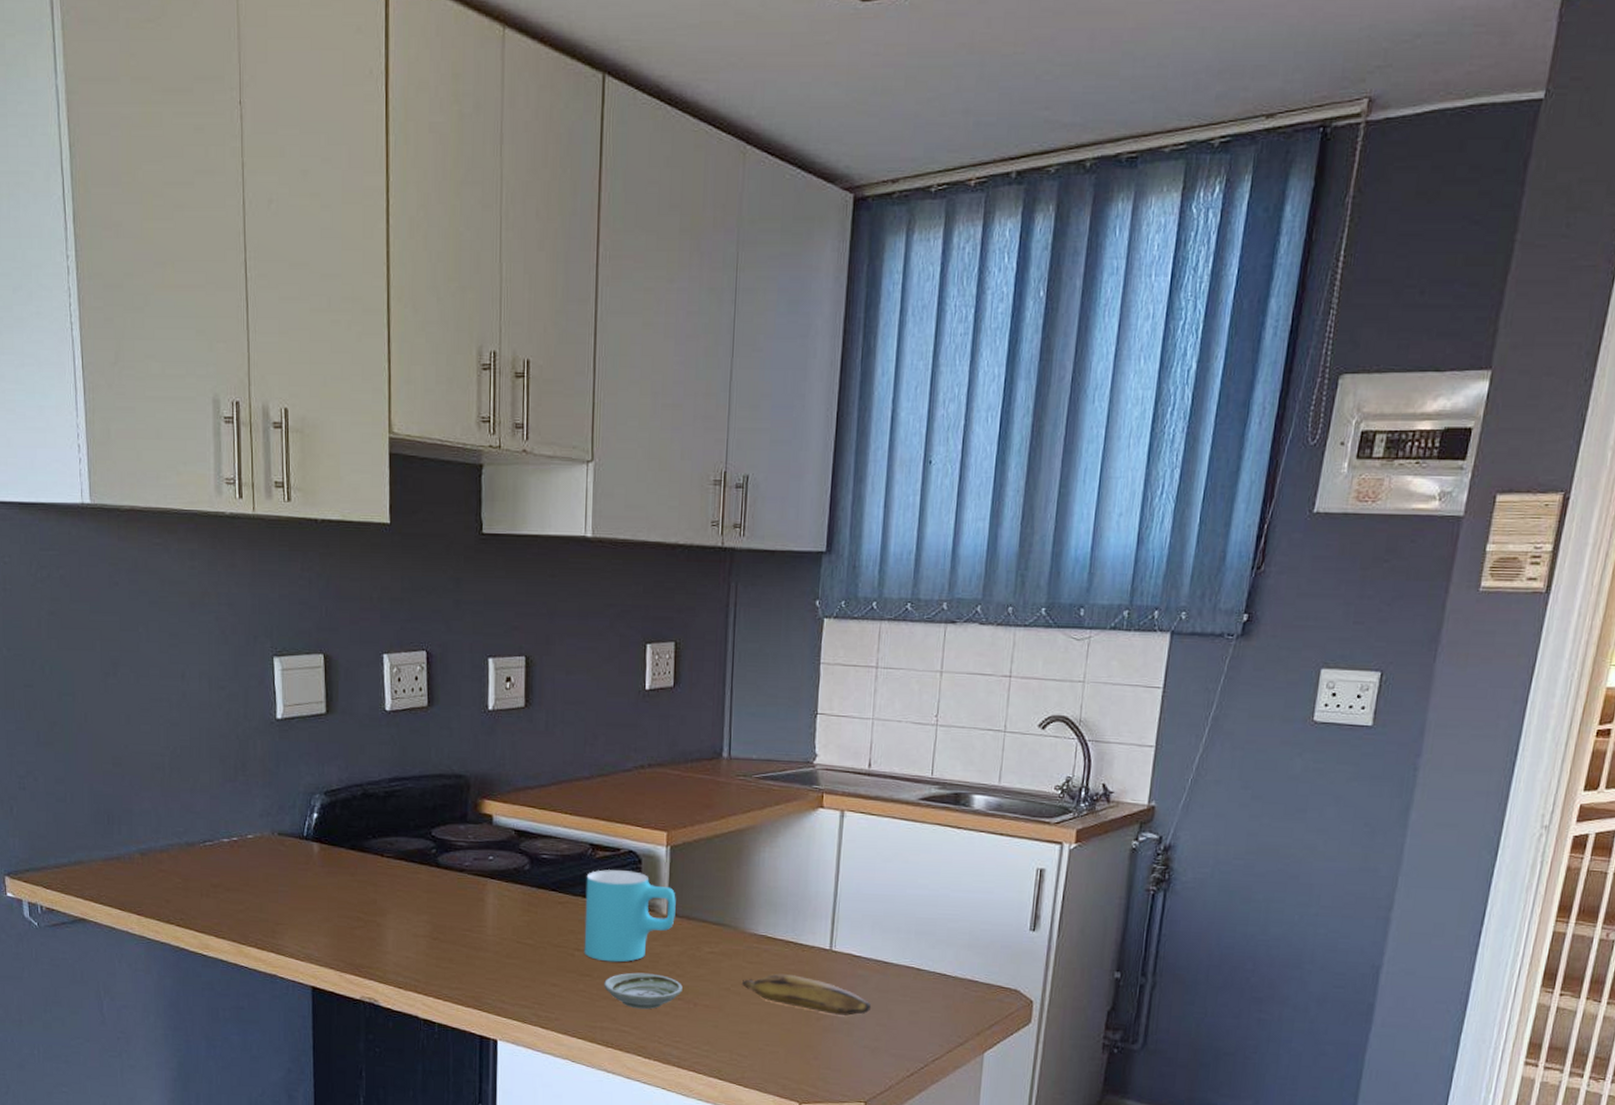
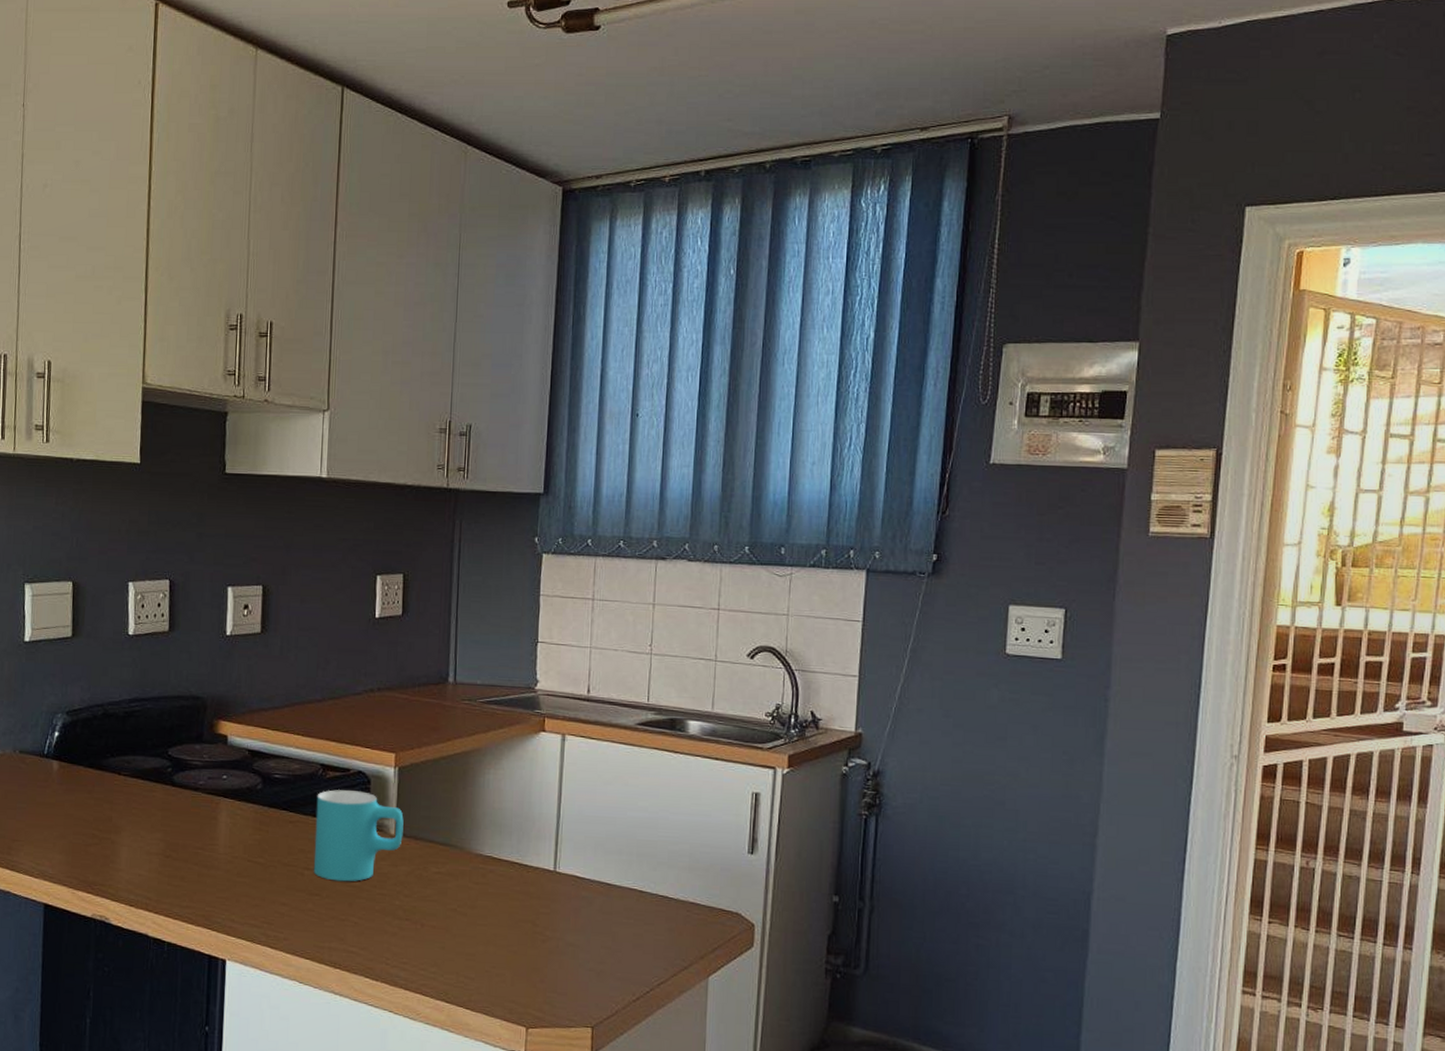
saucer: present [604,972,683,1010] -> none [333,892,410,930]
banana: present [741,973,872,1017] -> none [467,894,596,939]

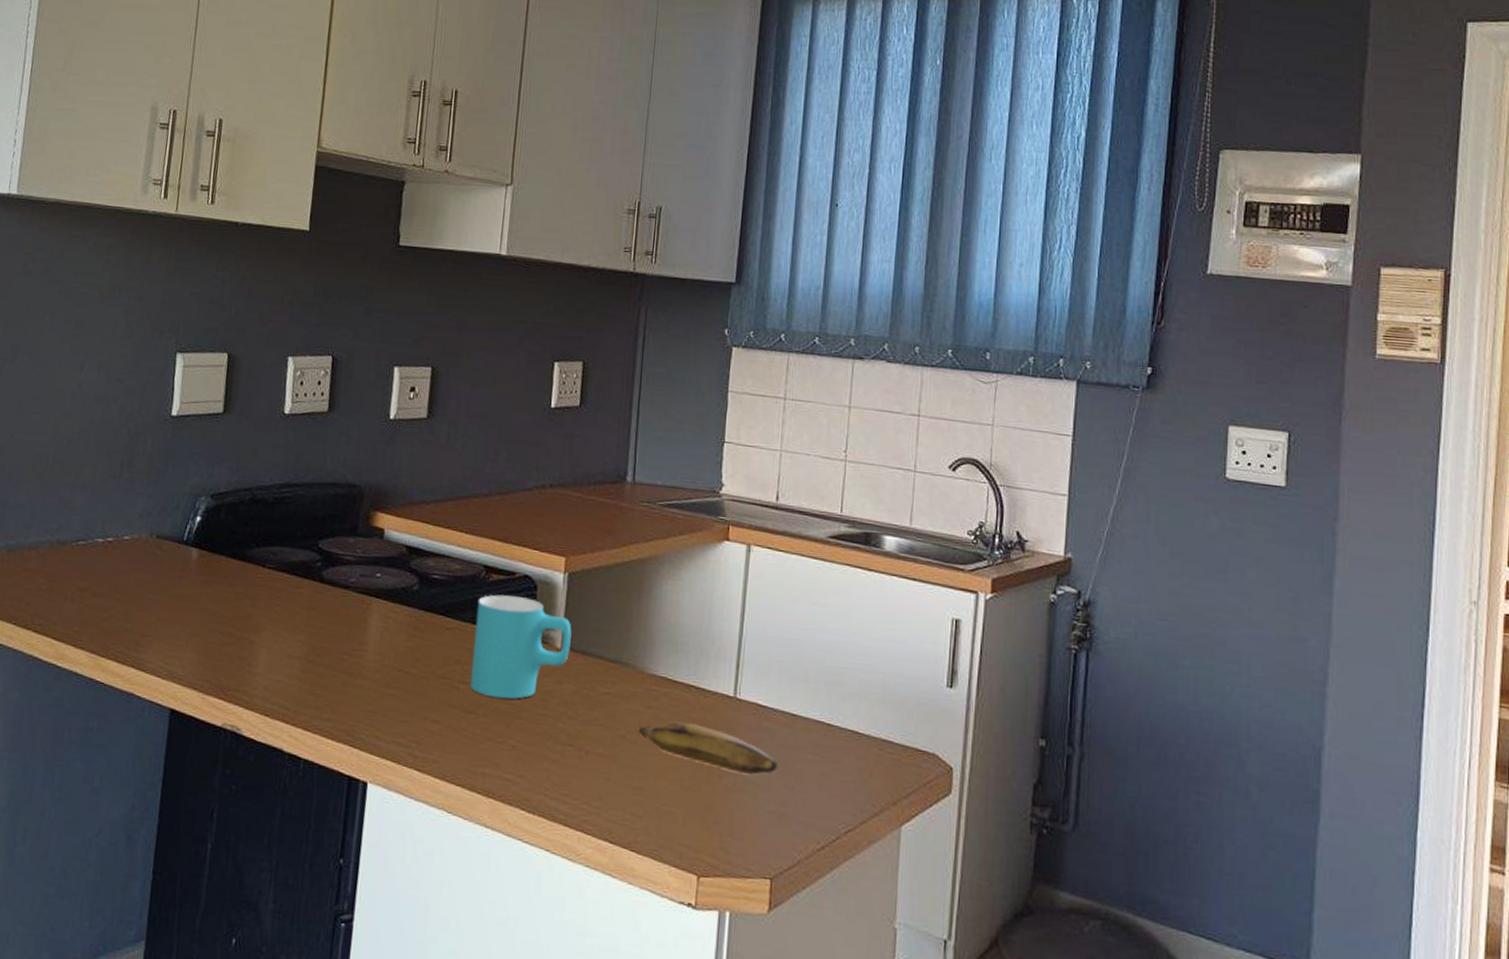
banana: none [467,894,596,939] -> present [638,721,779,775]

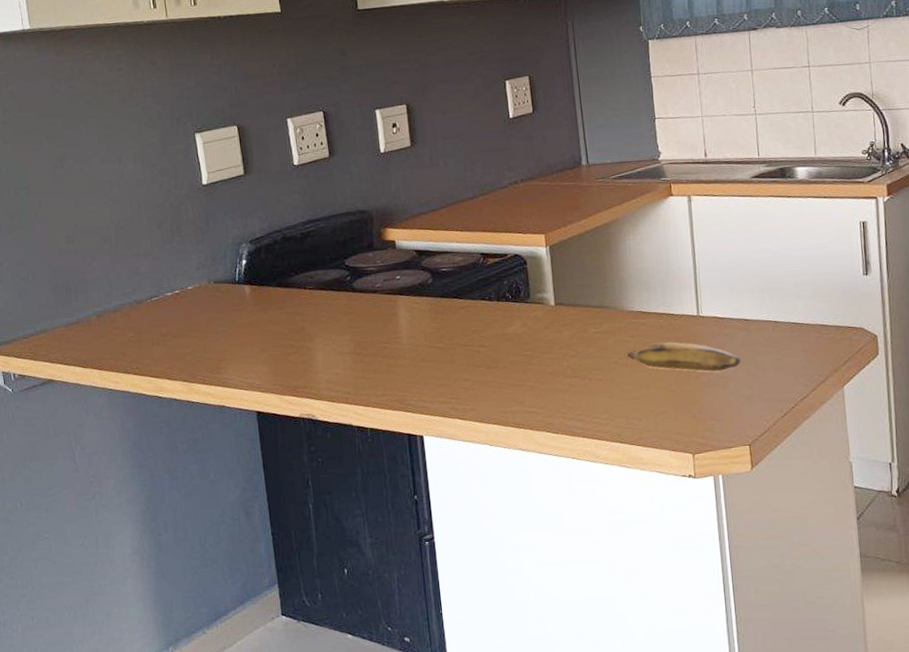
cup: present [469,594,572,699] -> none [481,271,562,353]

